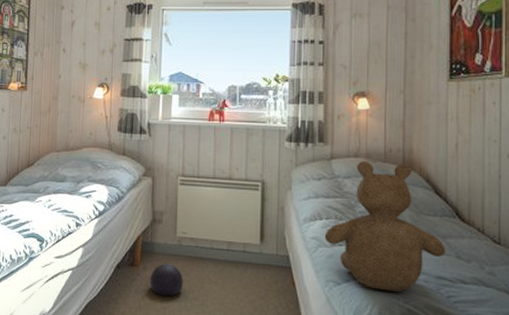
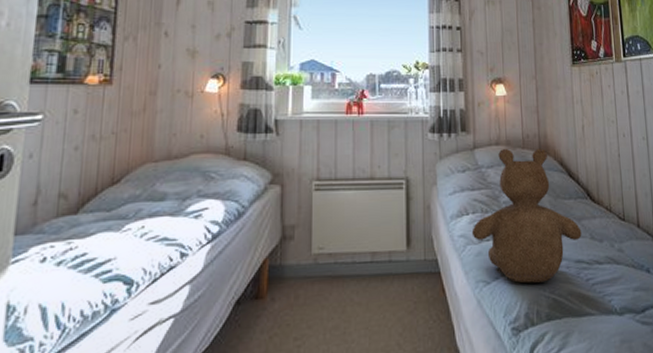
ball: present [149,263,183,297] -> none [278,289,320,332]

